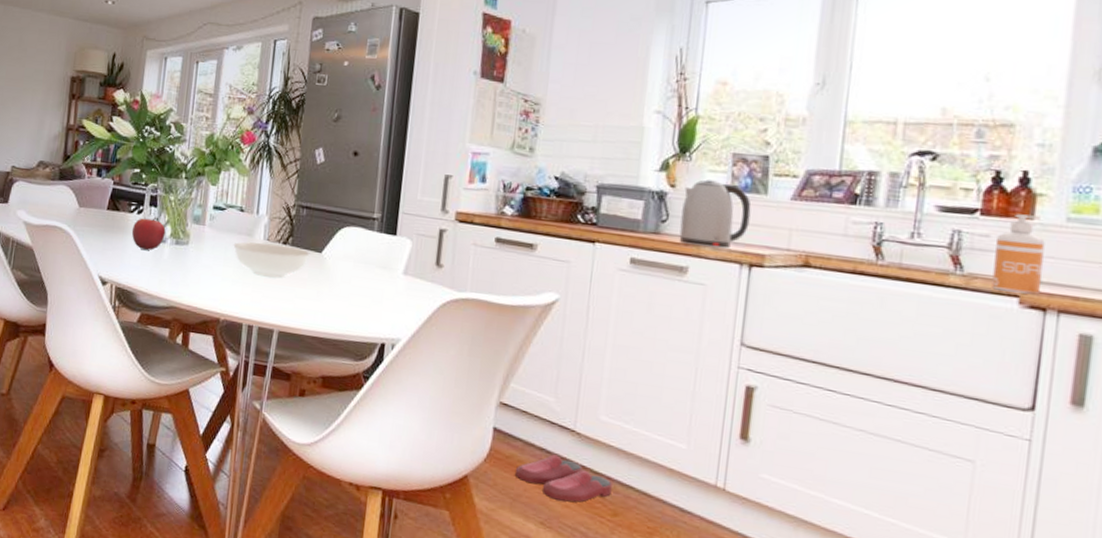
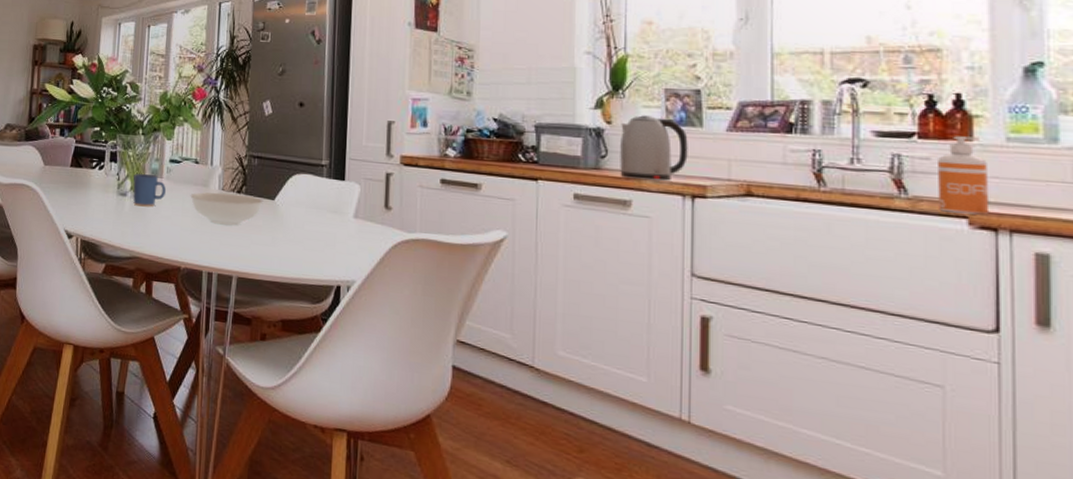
fruit: present [131,217,166,250] -> none [94,172,126,204]
mug: none [173,219,208,255] -> present [133,173,166,207]
slippers: present [515,454,612,503] -> none [478,391,575,440]

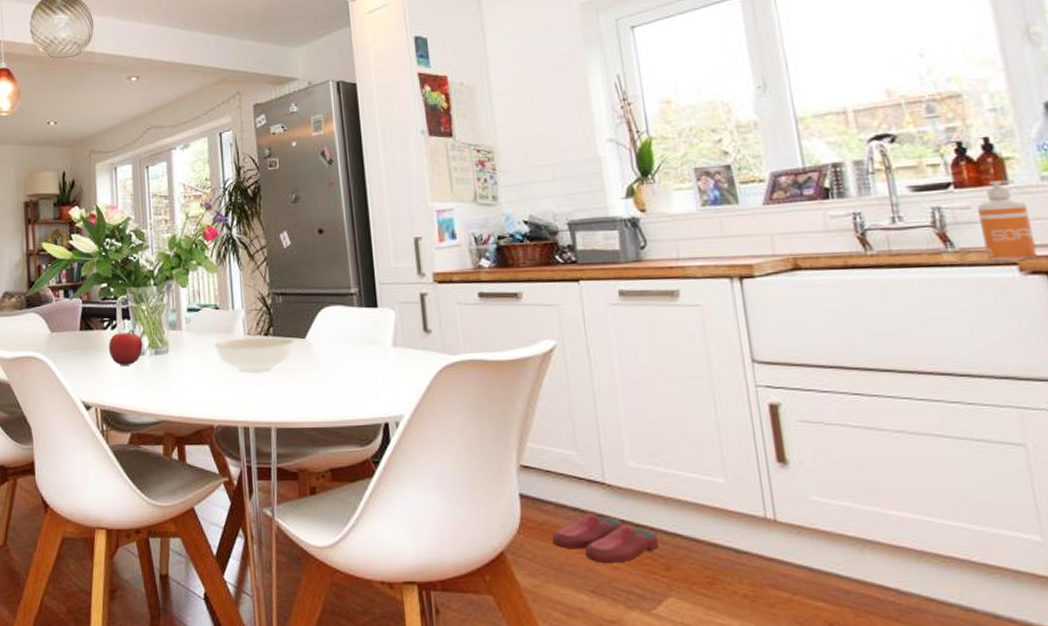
fruit: none [94,172,126,204] -> present [108,330,143,365]
mug: present [133,173,166,207] -> none [150,327,187,364]
slippers: none [478,391,575,440] -> present [553,513,659,563]
kettle: present [620,115,688,182] -> none [655,198,729,268]

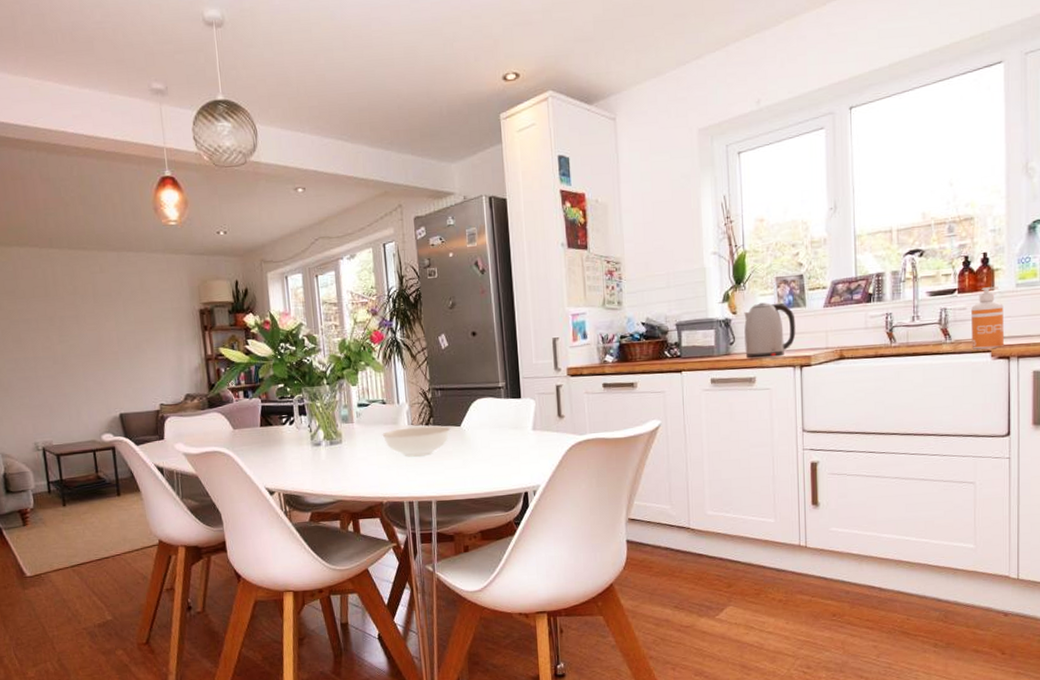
fruit: present [108,330,143,365] -> none [287,424,319,456]
slippers: present [553,513,659,563] -> none [649,550,724,586]
kettle: none [655,198,729,268] -> present [744,302,796,360]

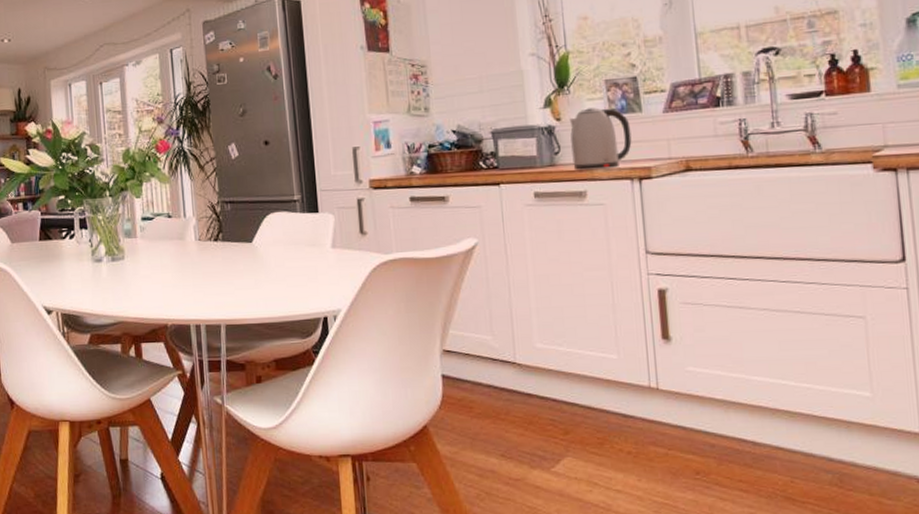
bowl: present [382,426,451,457] -> none [167,242,242,276]
soap dispenser: present [970,286,1005,350] -> none [842,88,889,160]

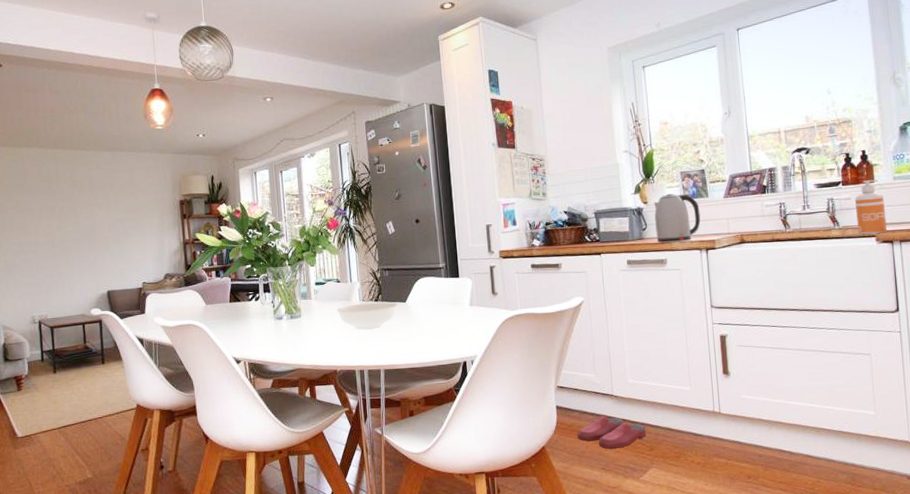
bowl: none [167,242,242,276] -> present [336,302,397,330]
slippers: none [470,389,559,431] -> present [578,416,646,449]
soap dispenser: none [842,88,889,160] -> present [854,179,888,235]

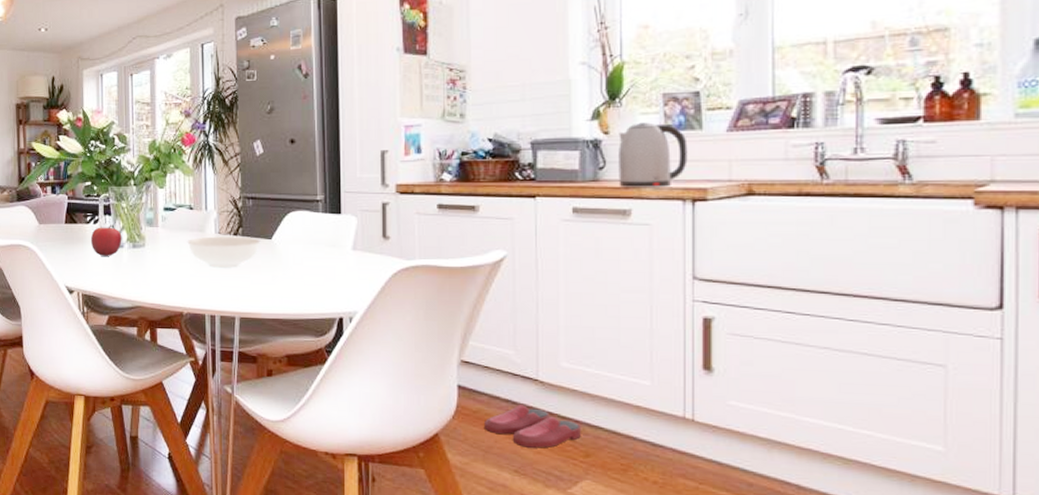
fruit: none [253,300,281,328] -> present [90,225,122,256]
soap dispenser: present [854,179,888,235] -> none [942,116,996,194]

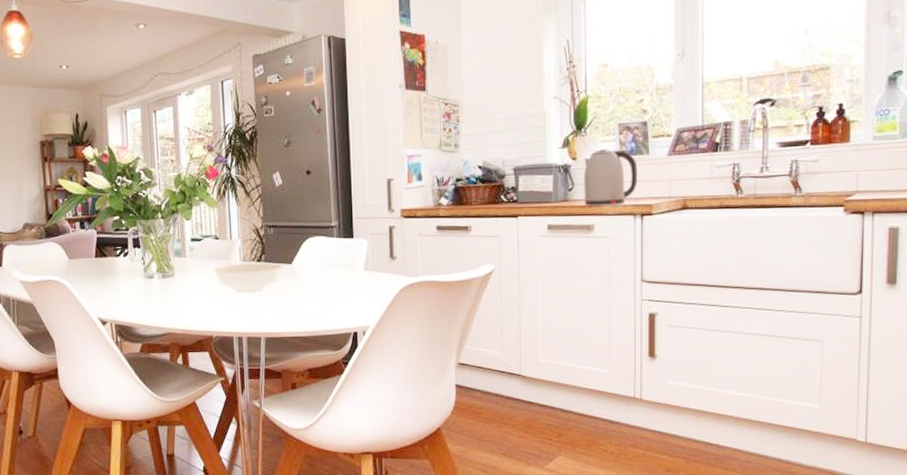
fruit: present [90,225,122,256] -> none [121,257,152,287]
slippers: present [485,405,581,448] -> none [478,397,555,433]

